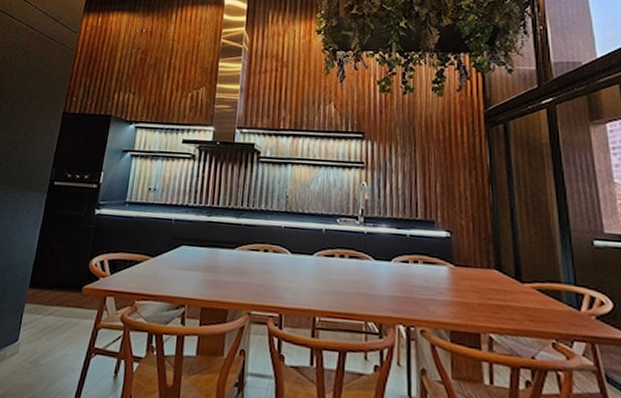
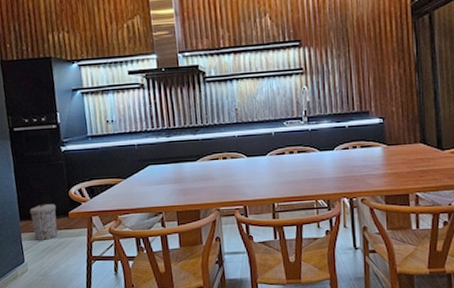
trash can: none [38,271,72,318] -> present [30,203,58,241]

